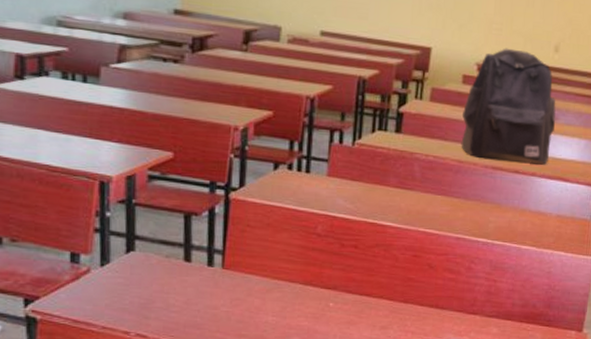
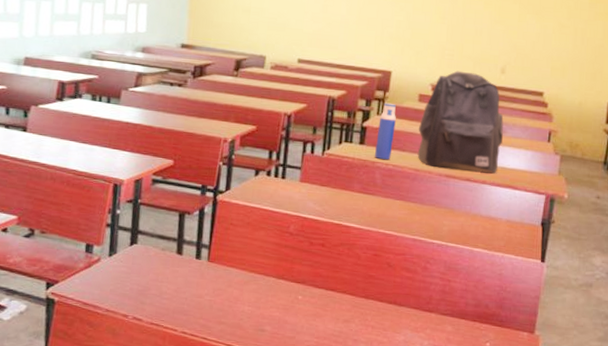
water bottle: none [412,84,438,151] -> present [374,102,397,160]

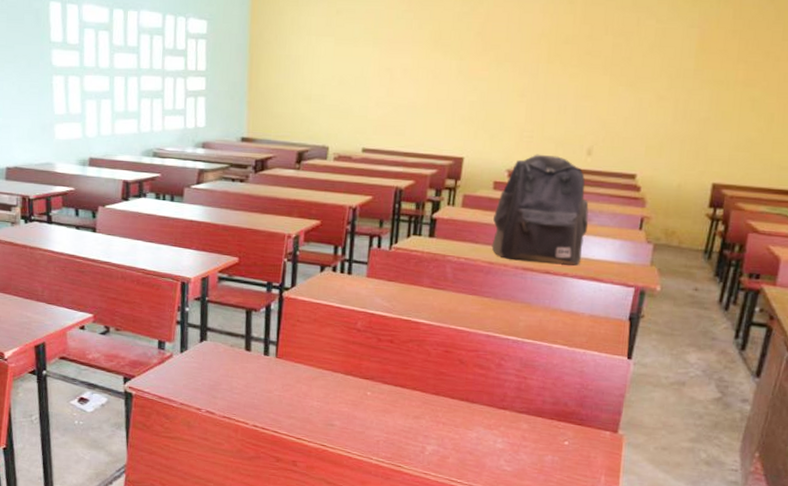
water bottle: present [374,102,397,160] -> none [444,191,469,253]

